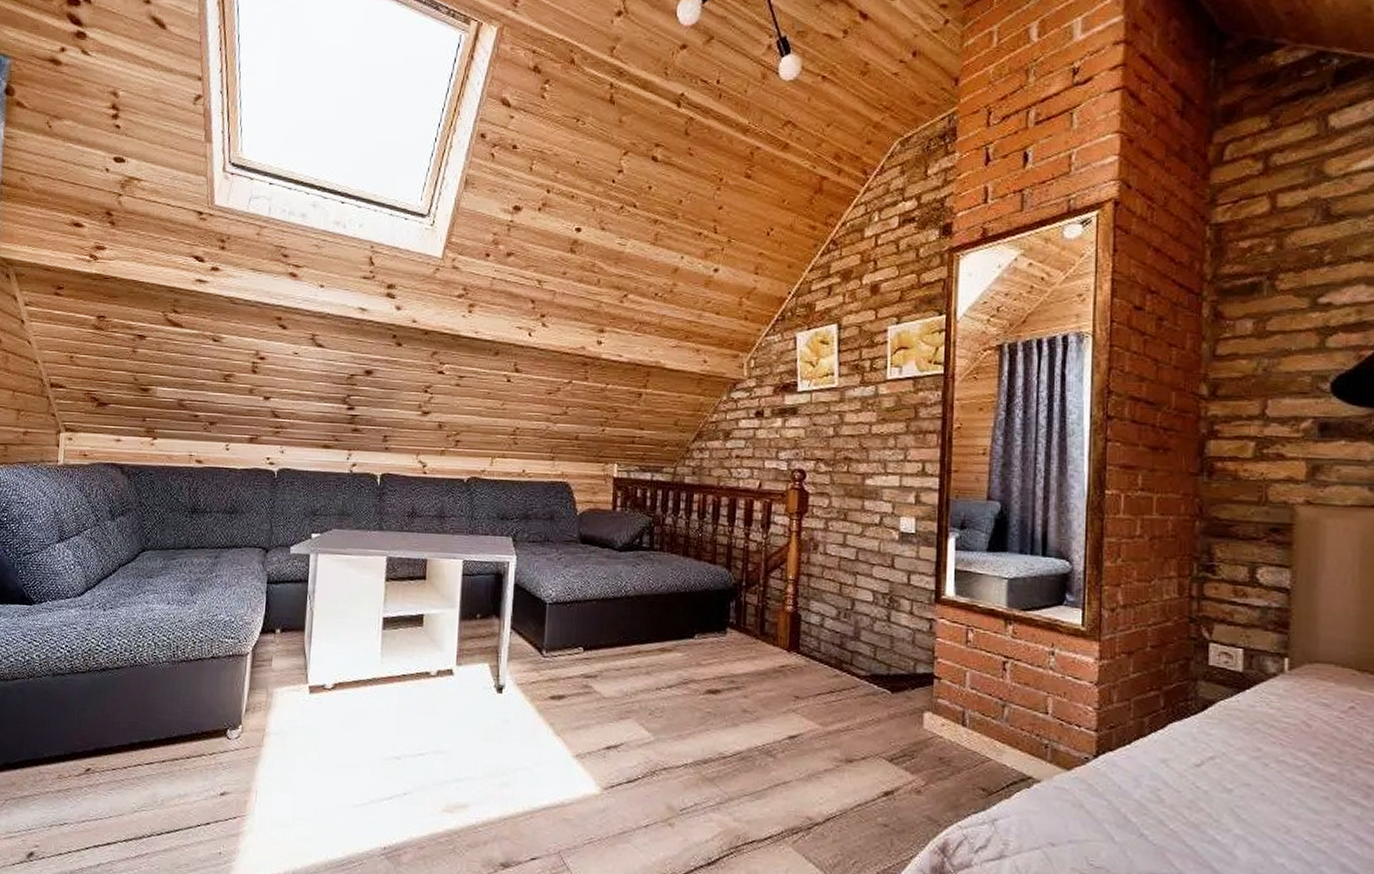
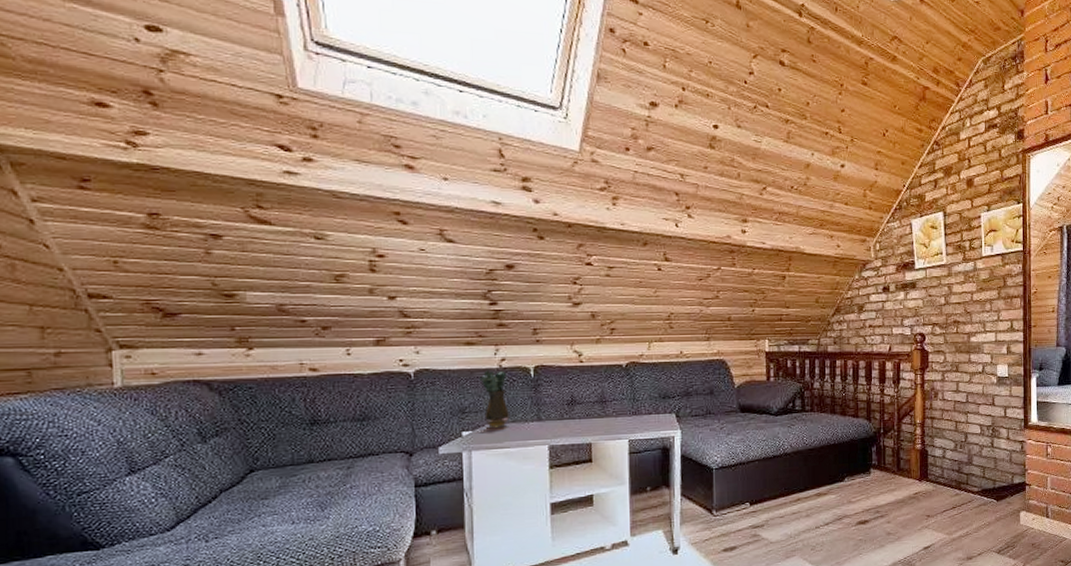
vase: none [331,472,355,533] -> present [478,368,509,428]

